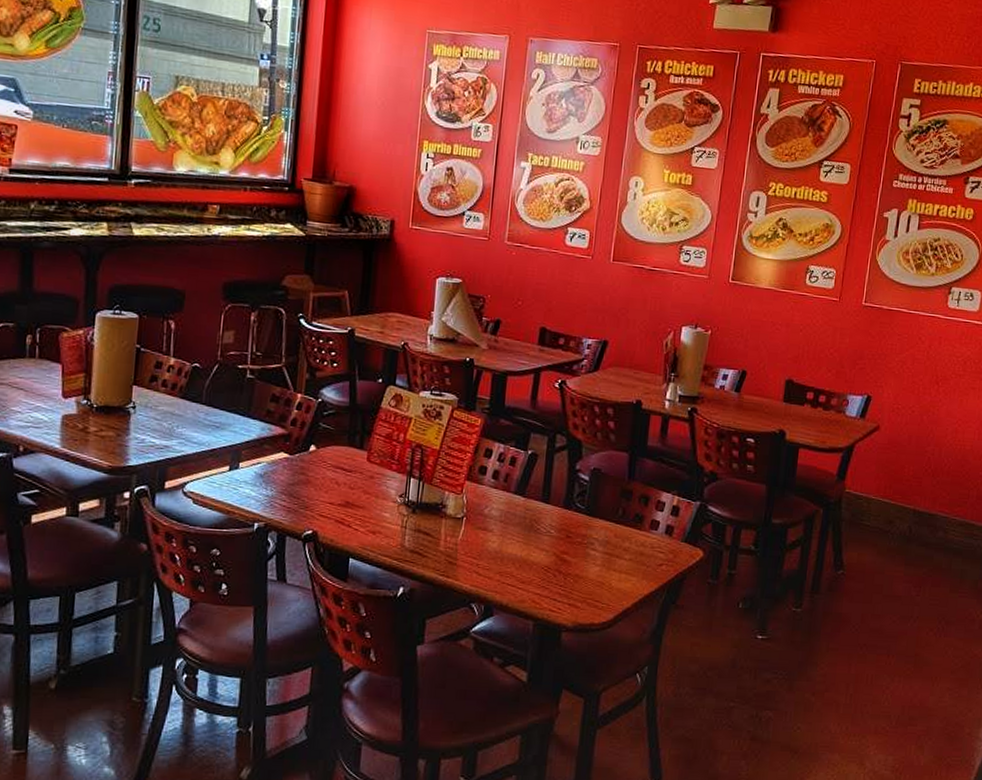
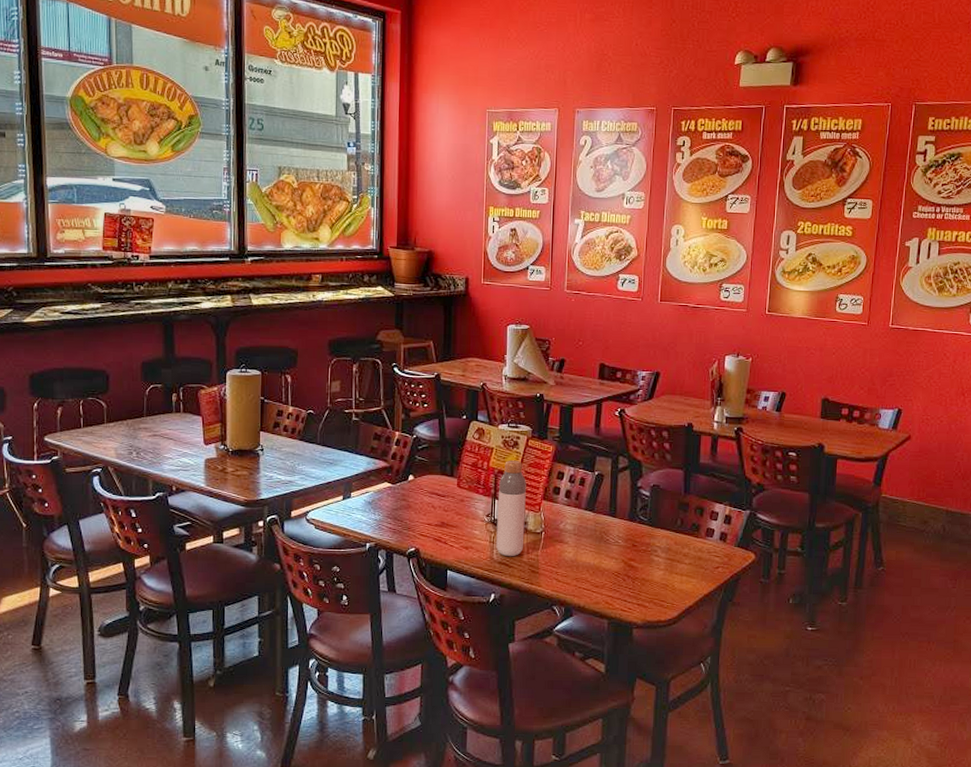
bottle: none [409,432,448,545] -> present [496,460,526,557]

